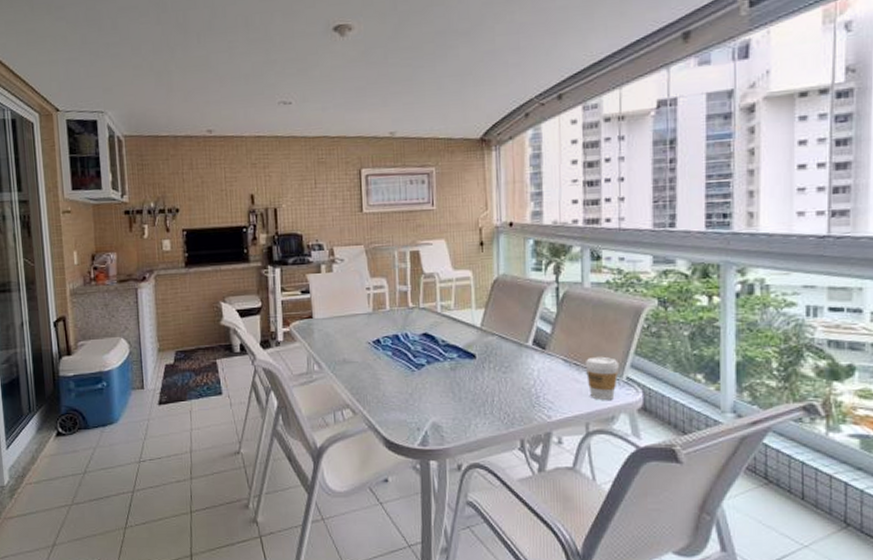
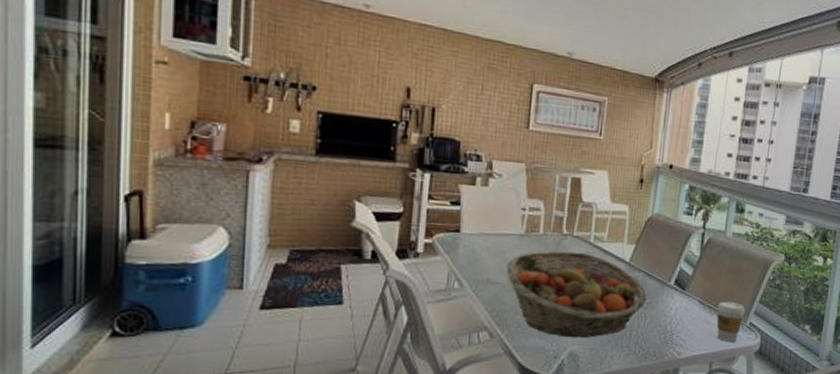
fruit basket: none [359,323,505,409] -> present [506,251,647,339]

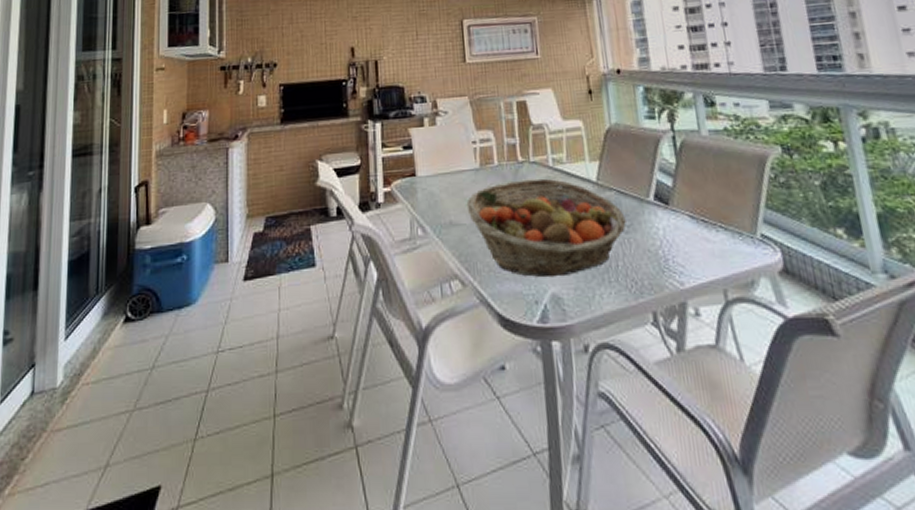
coffee cup: present [716,301,745,342] -> none [713,211,752,262]

